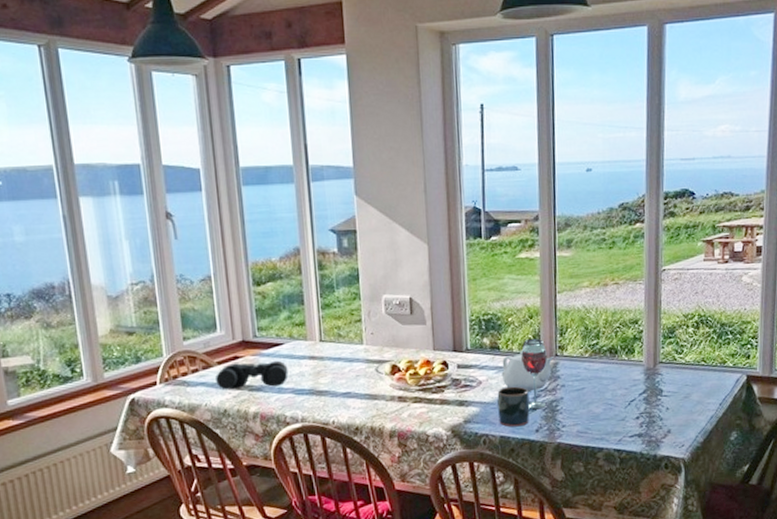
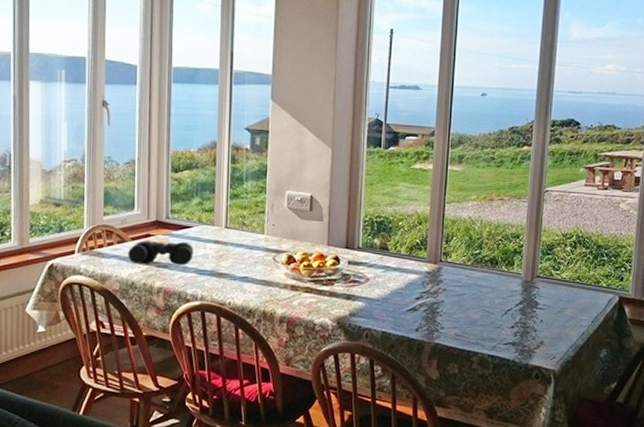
mug: present [497,386,530,427] -> none [382,286,412,324]
teapot: present [501,351,555,392] -> none [388,254,439,292]
wineglass: present [520,338,548,409] -> none [407,243,433,309]

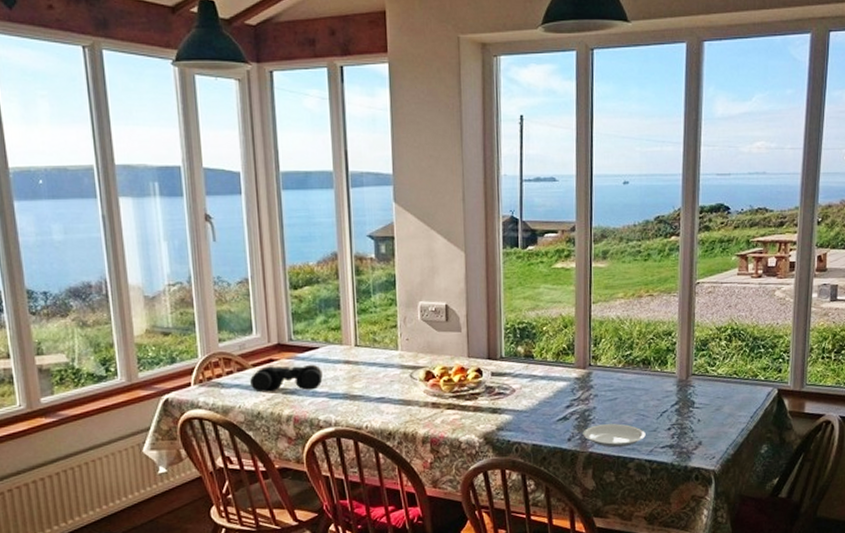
plate: none [430,318,490,340] -> present [583,423,646,447]

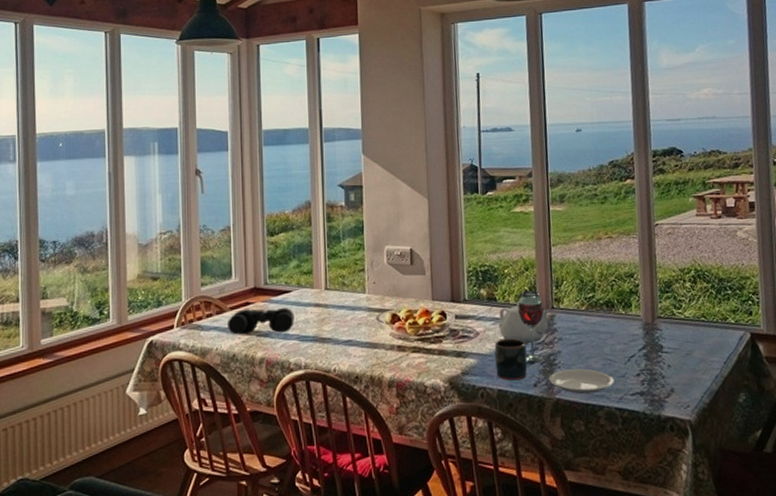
mug: none [530,395,563,436] -> present [494,338,528,381]
teapot: none [535,360,588,401] -> present [498,303,551,344]
wineglass: none [554,347,582,418] -> present [517,290,544,362]

